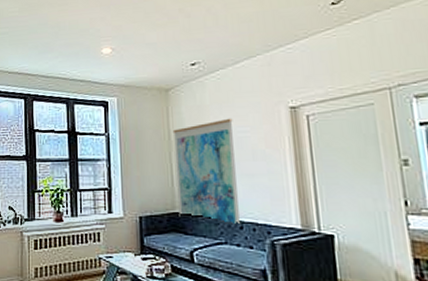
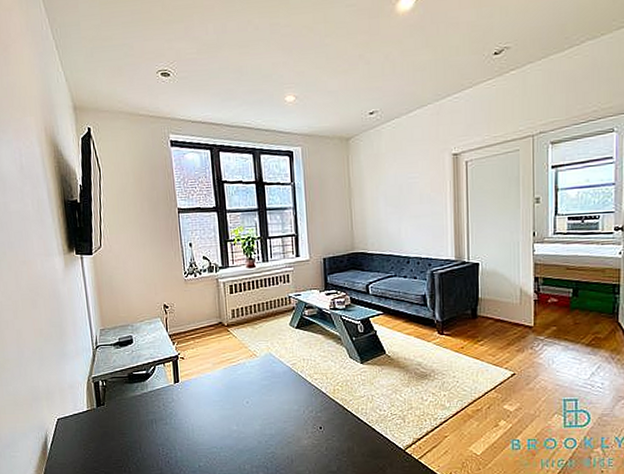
wall art: present [172,118,240,224] -> none [352,165,407,259]

